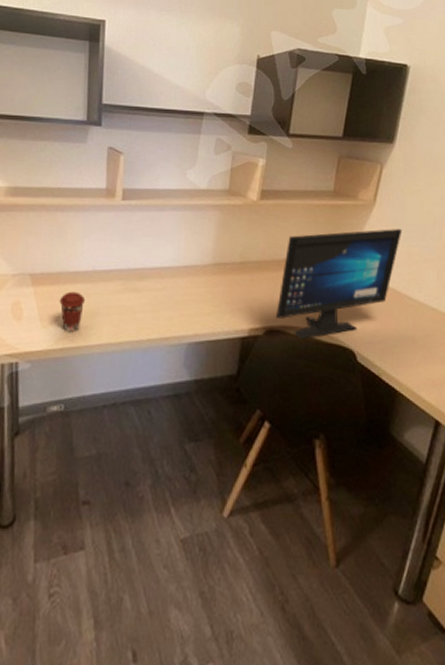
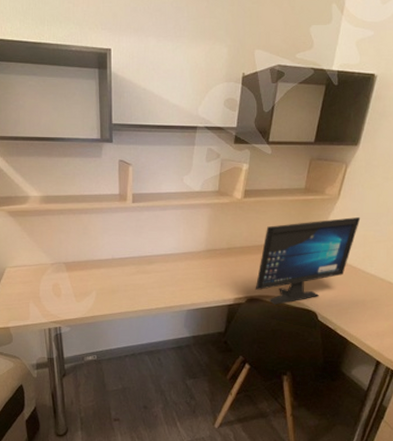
coffee cup: present [59,291,86,333] -> none [88,274,108,305]

